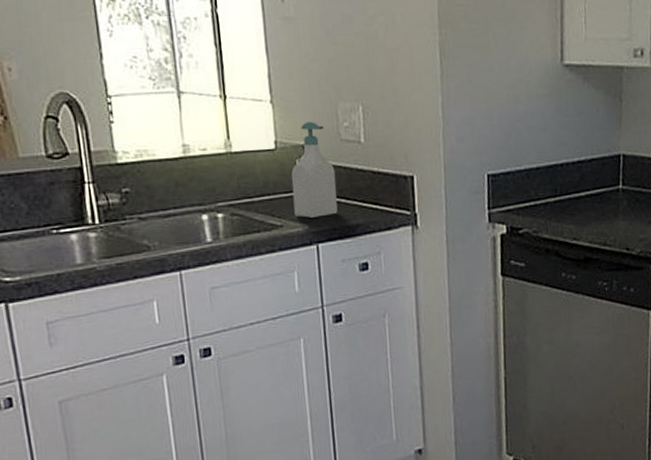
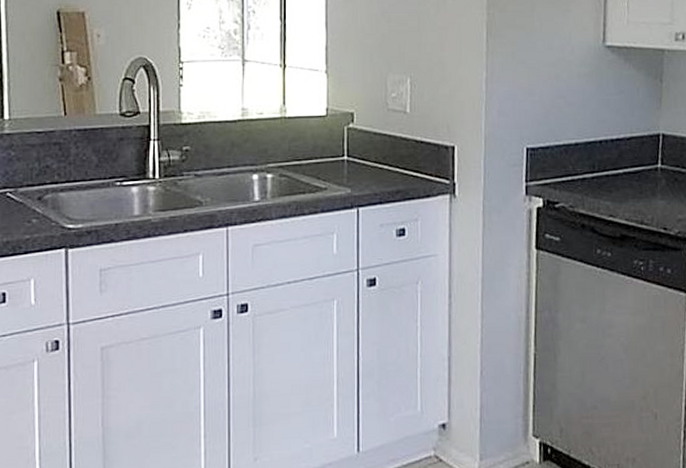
soap bottle: present [291,121,338,218] -> none [338,91,381,182]

